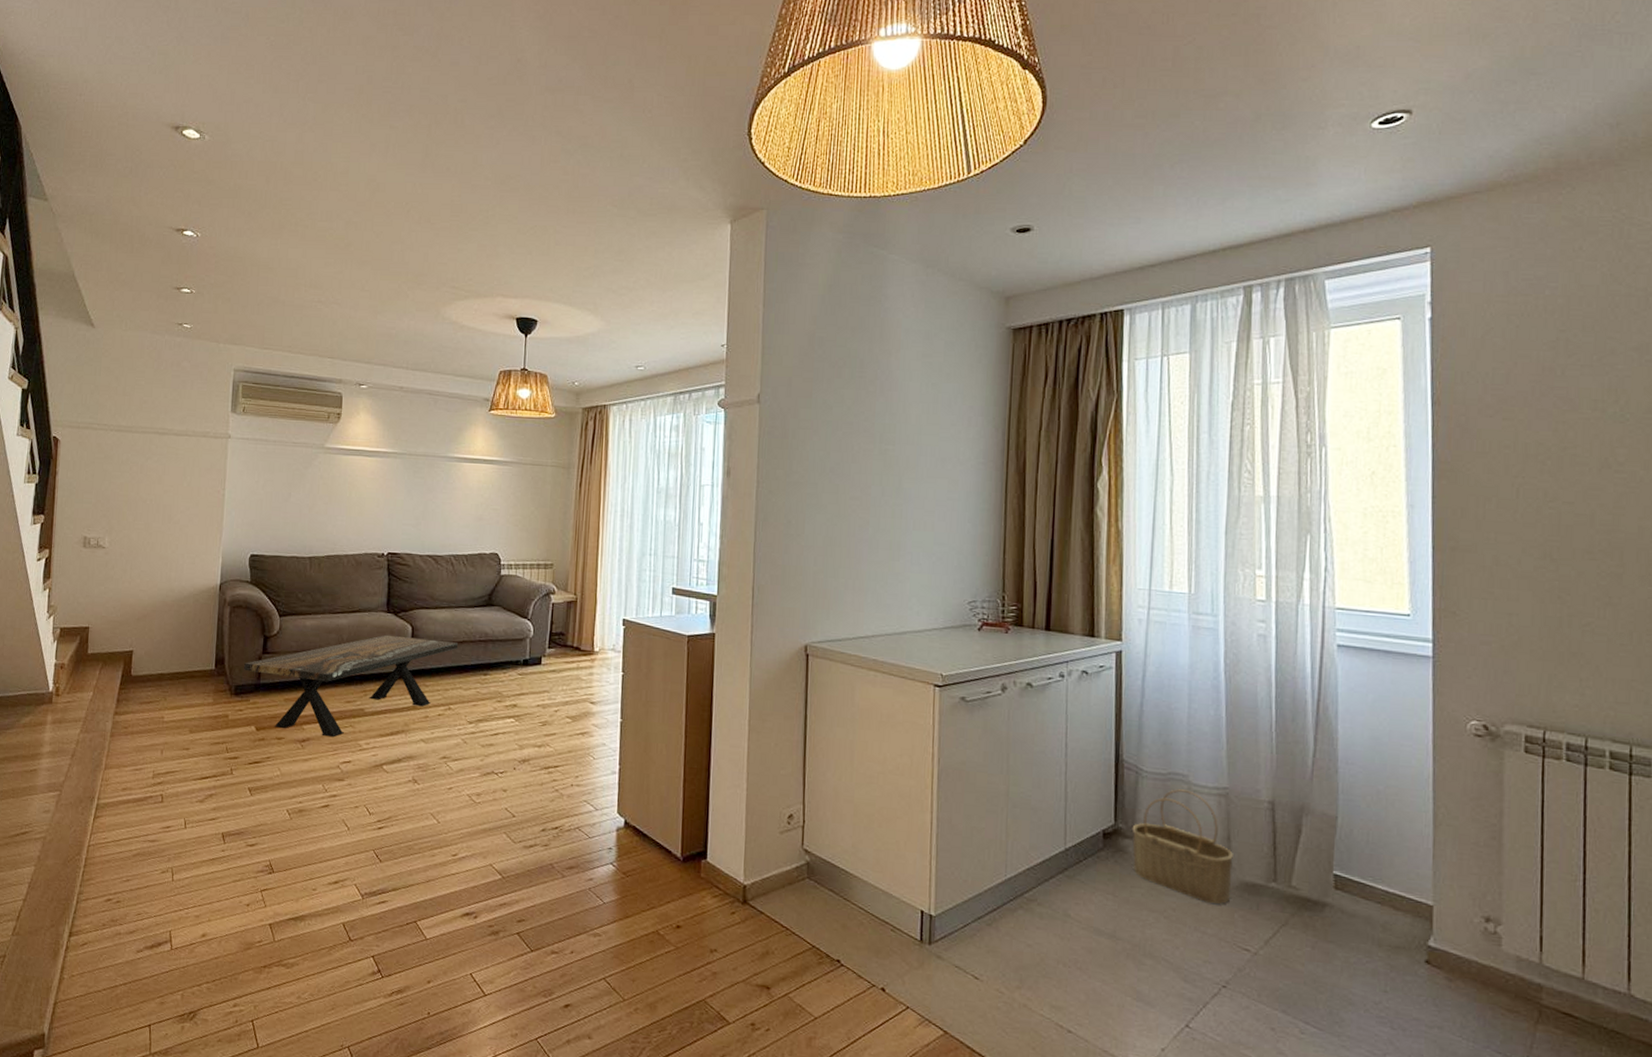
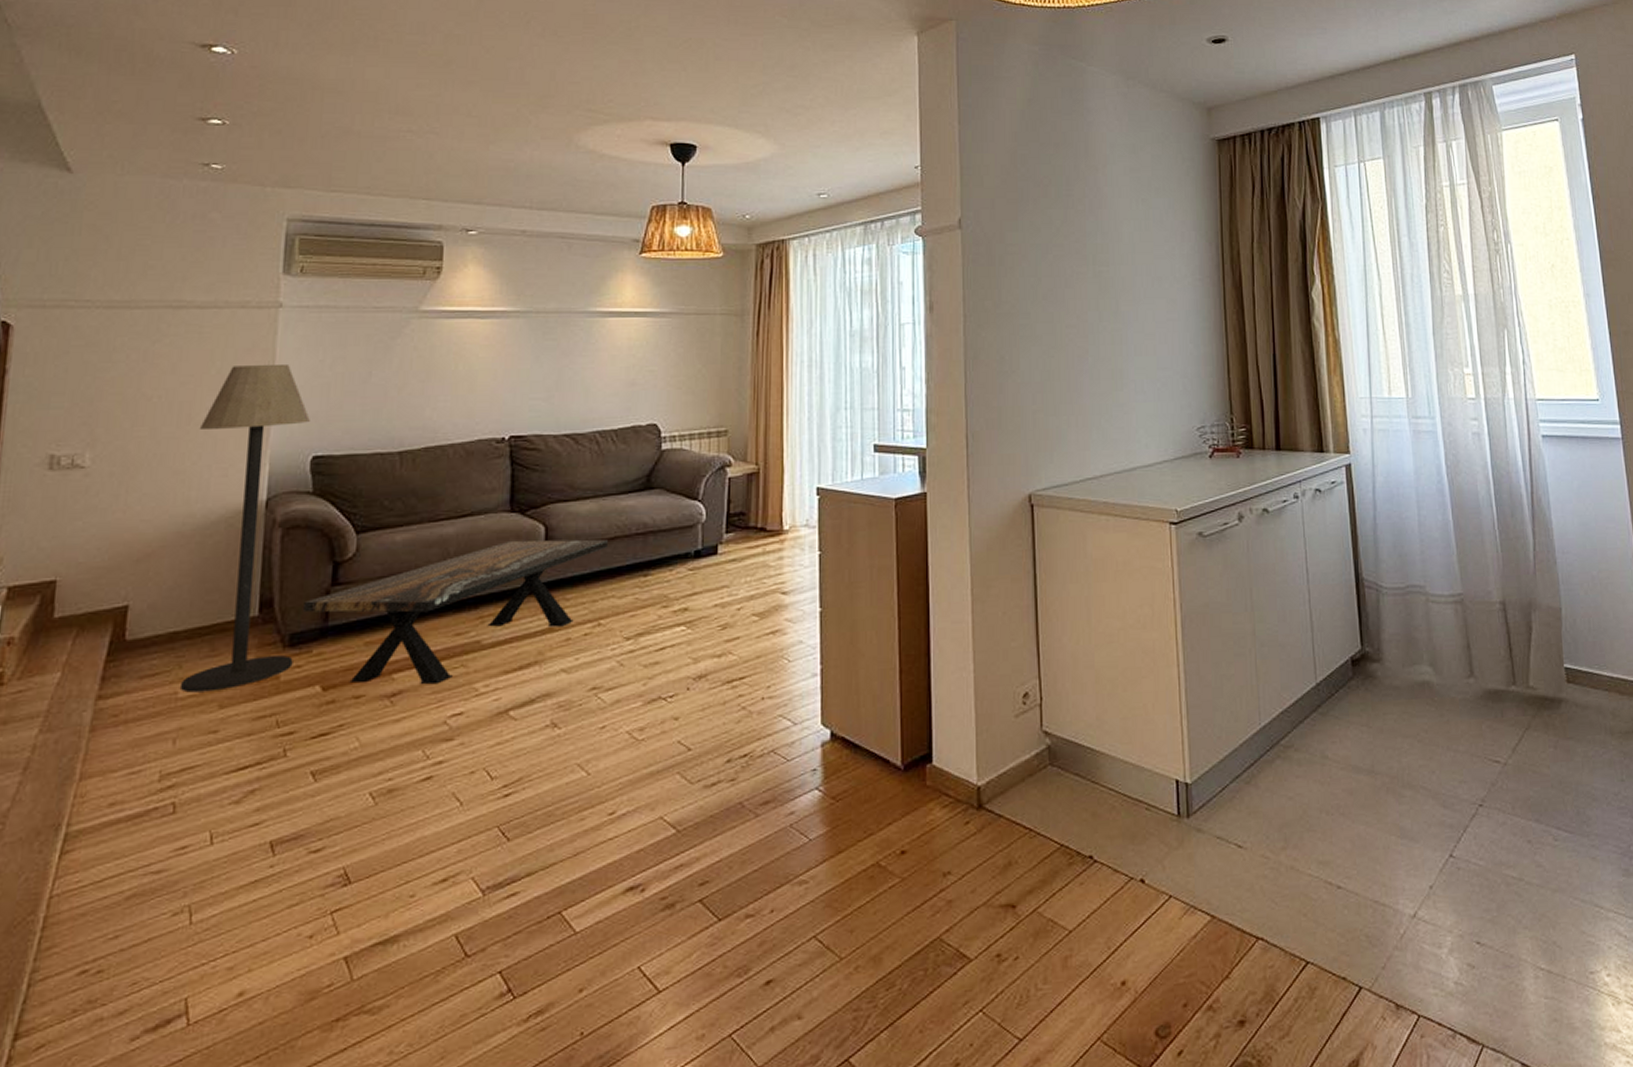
floor lamp: none [166,481,249,720] -> present [181,363,310,693]
wicker basket: present [1131,789,1233,904] -> none [1378,601,1476,718]

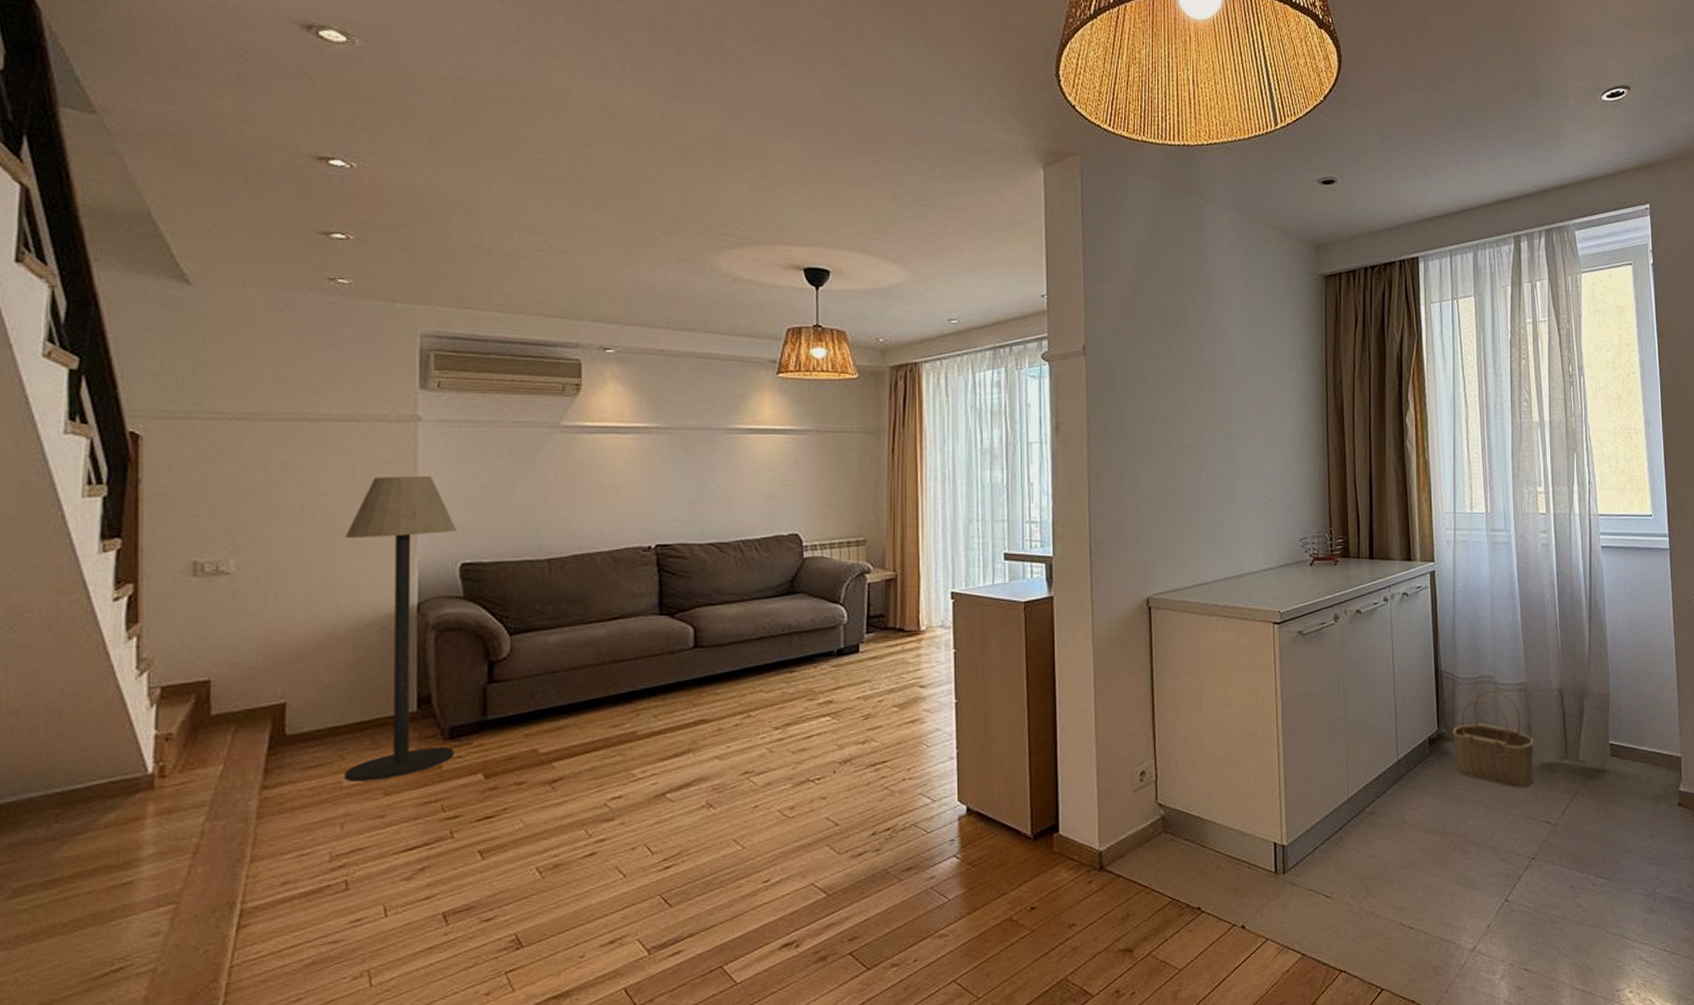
coffee table: present [303,539,609,685] -> none [462,639,756,772]
wicker basket: none [1378,601,1476,718] -> present [1452,689,1534,787]

